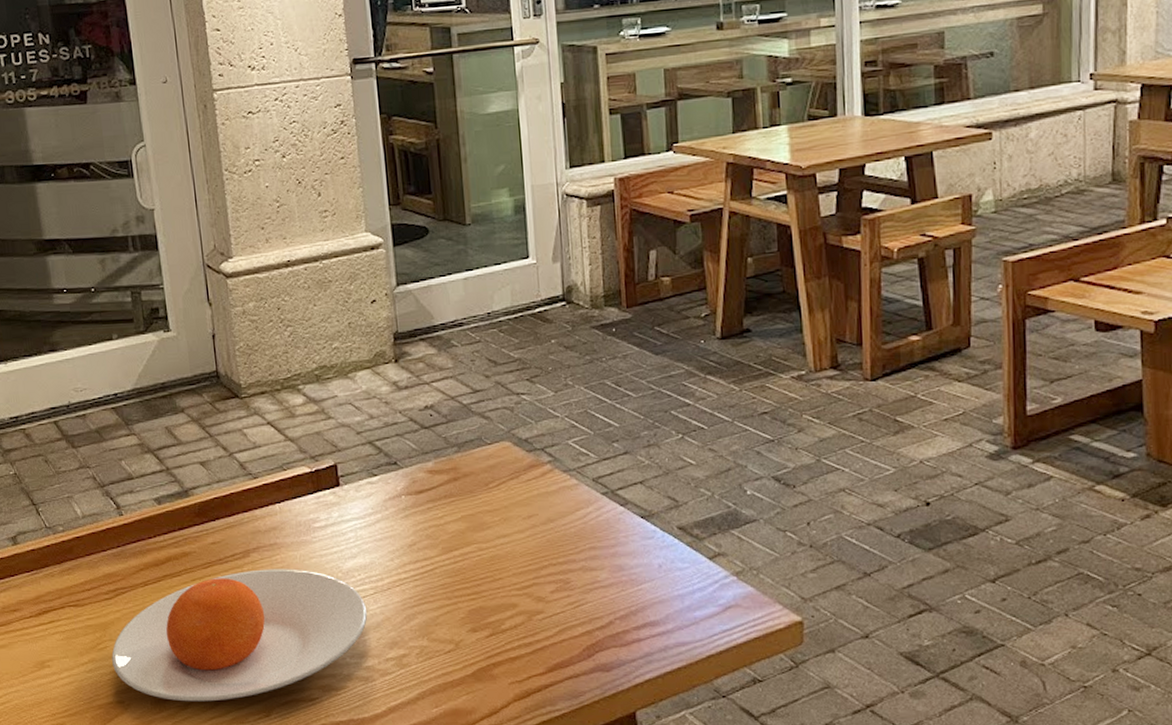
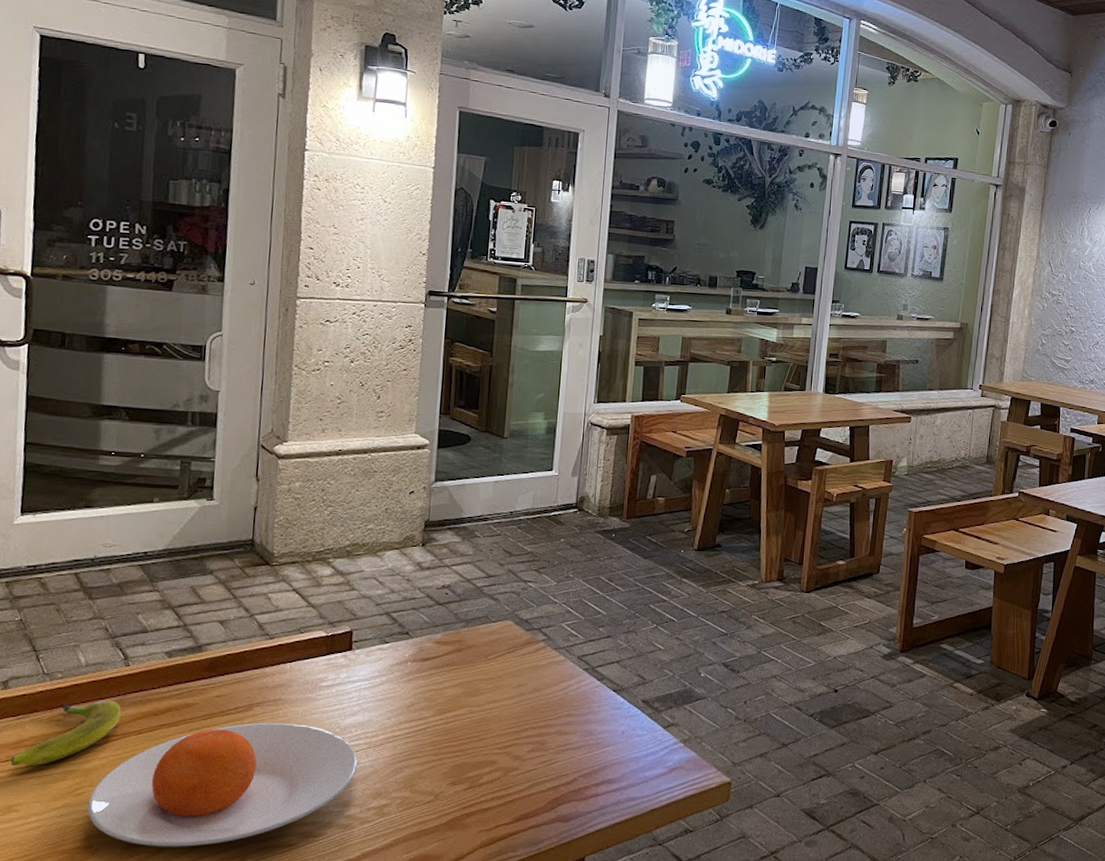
banana: none [34,551,125,621] -> present [11,700,121,766]

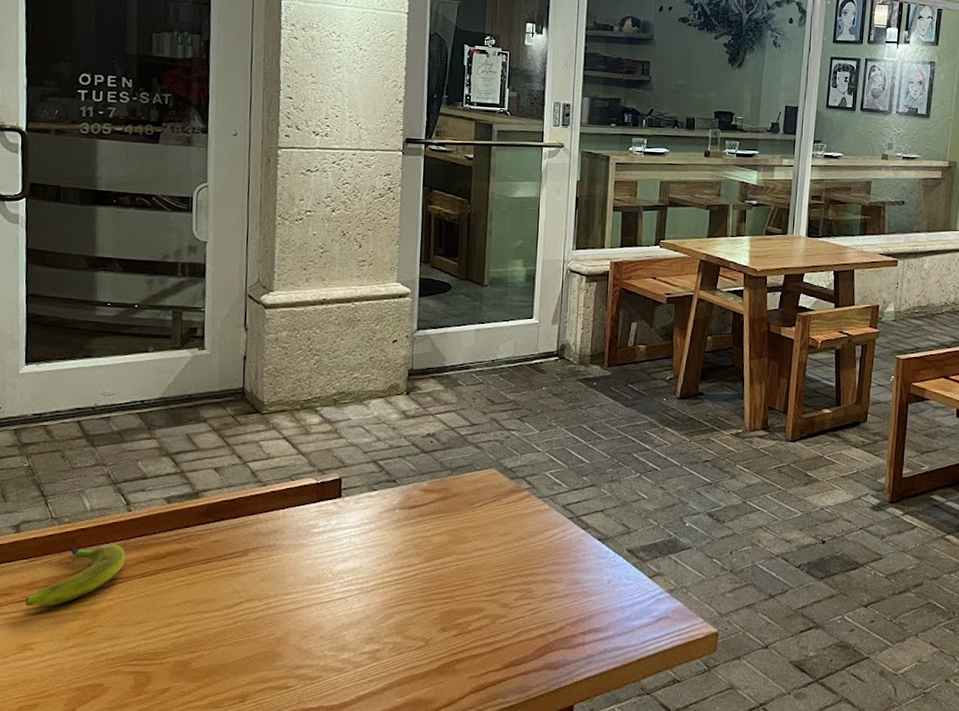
plate: present [87,722,358,847] -> none [97,567,351,687]

